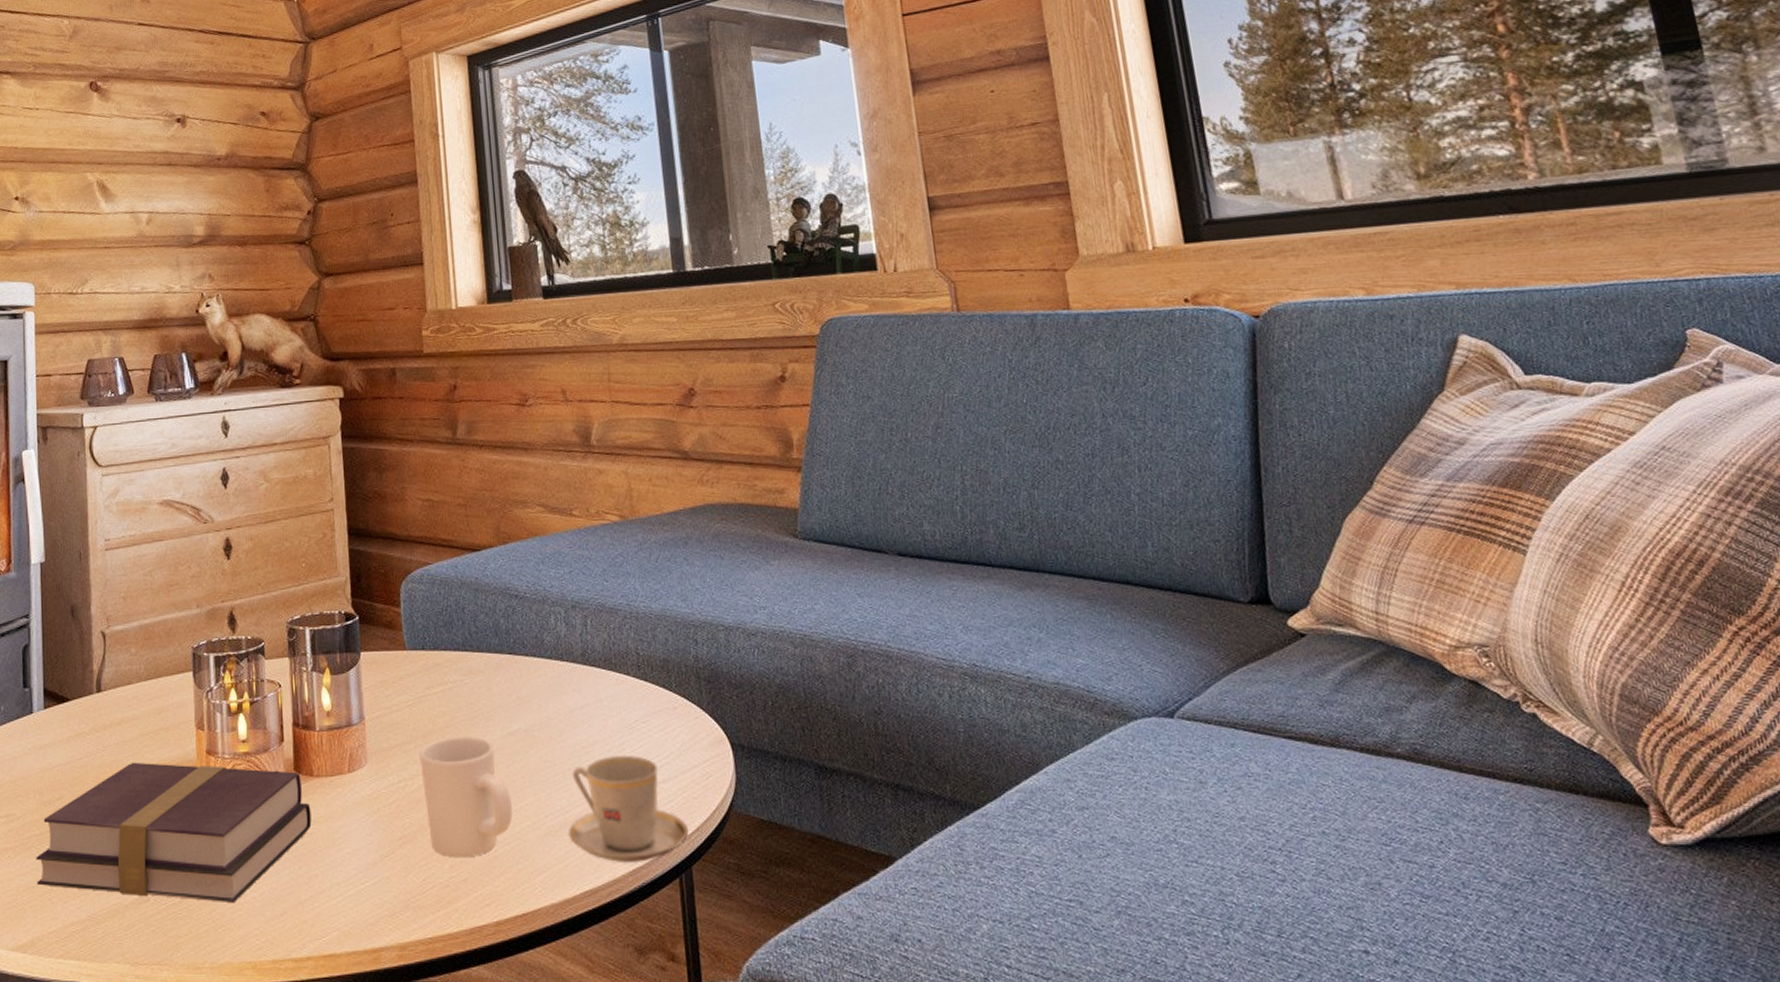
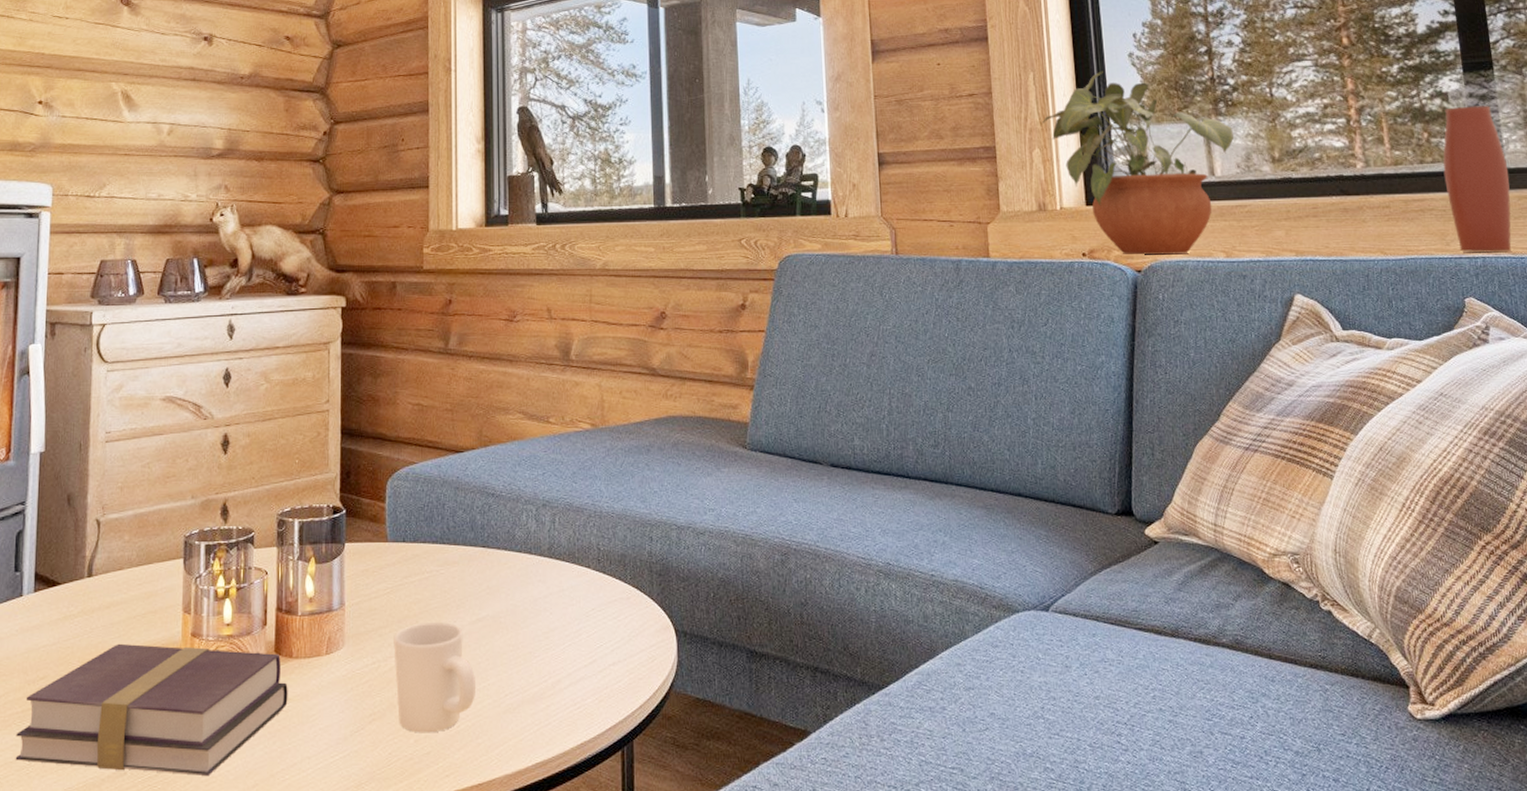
teacup: present [567,756,689,862] -> none [524,641,633,736]
potted plant: none [1123,85,1366,298] -> present [1042,71,1235,255]
vase: none [1640,93,1745,274] -> present [1443,106,1511,253]

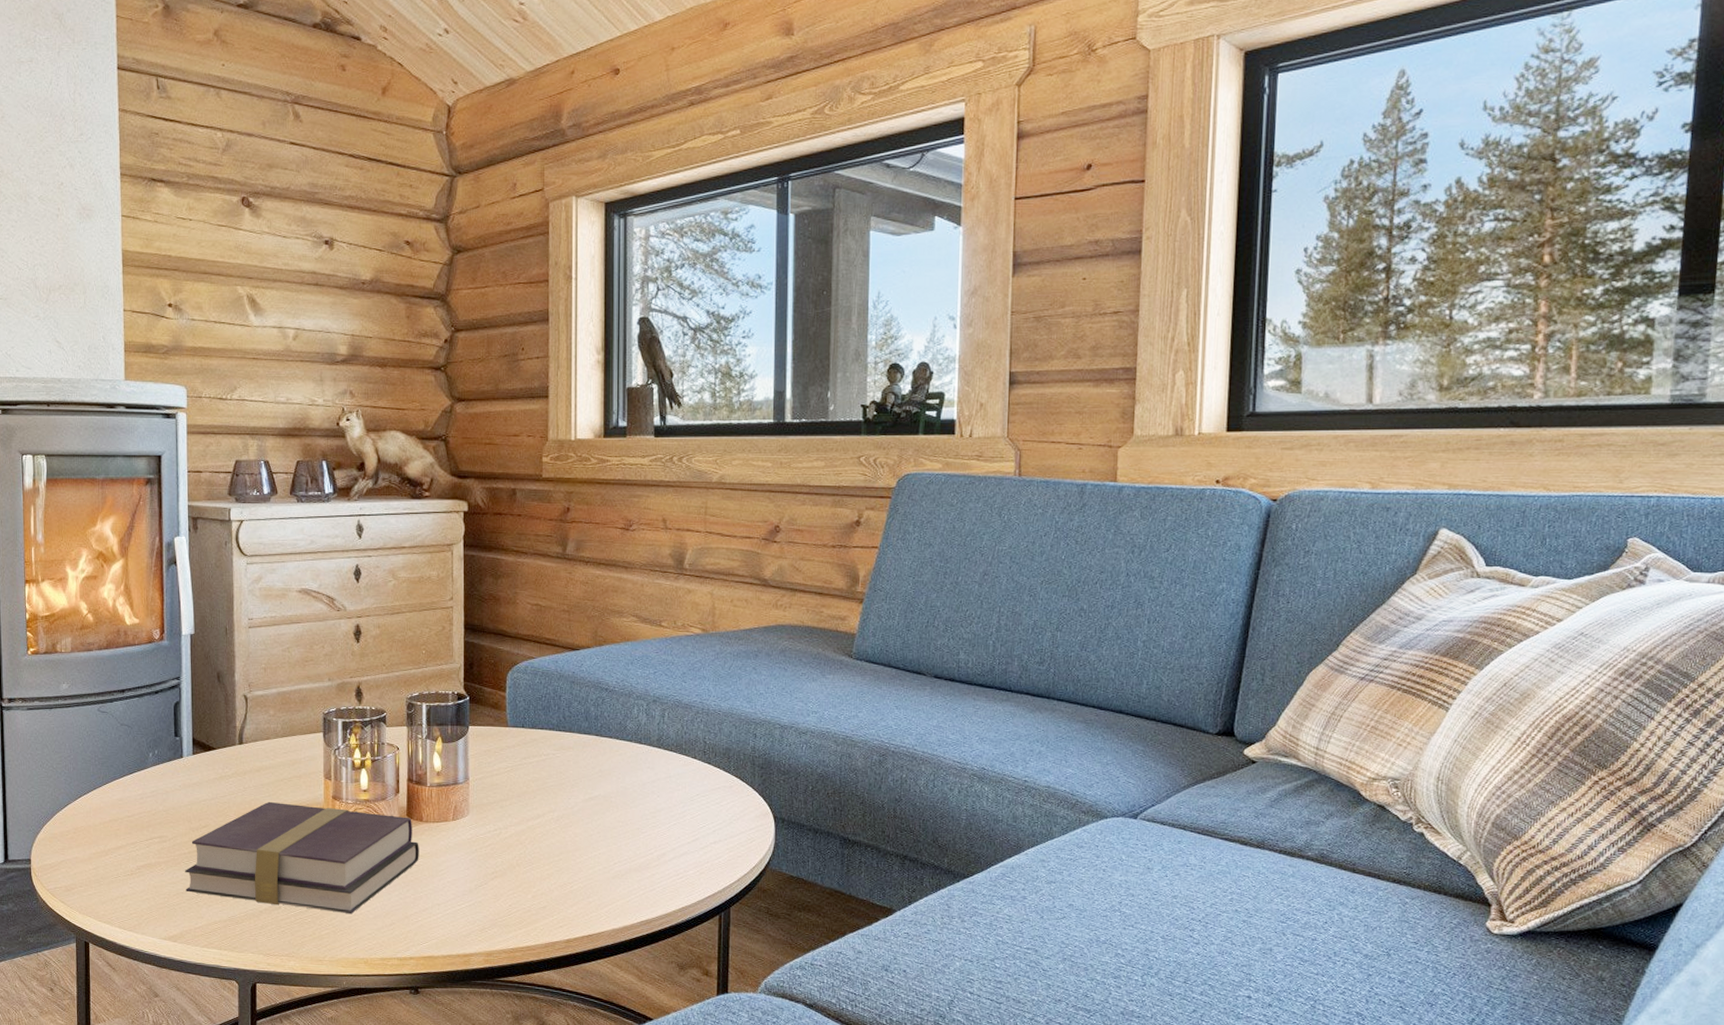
mug: present [394,622,475,733] -> none [513,798,587,891]
potted plant: present [1042,71,1235,255] -> none [1191,288,1401,484]
vase: present [1443,106,1511,253] -> none [1631,333,1708,492]

